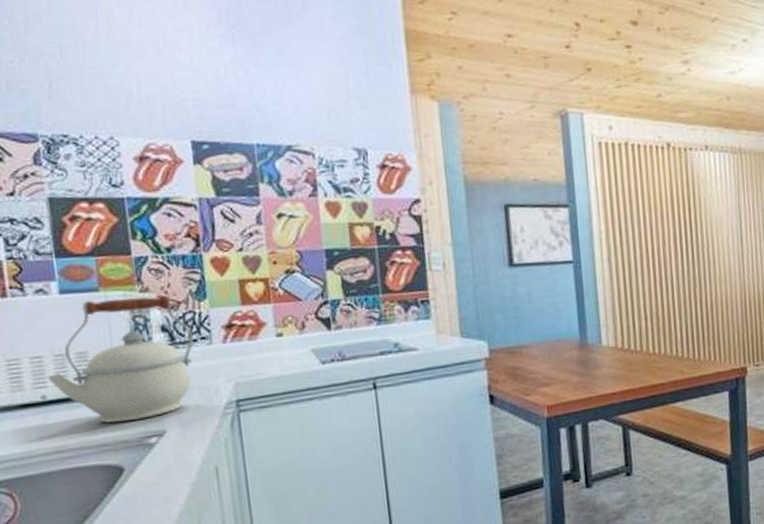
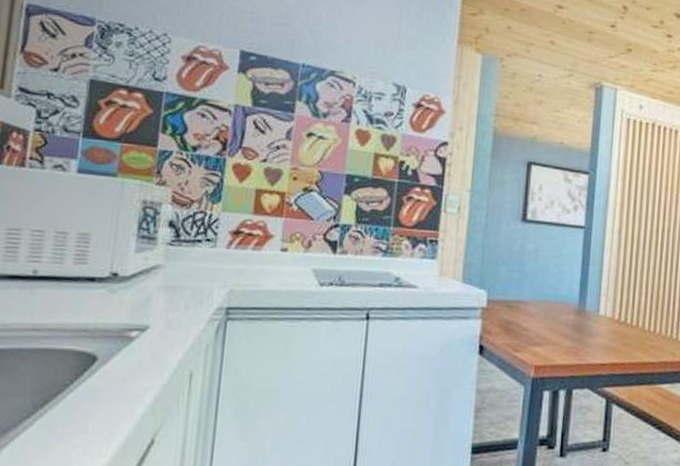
kettle: present [46,295,194,423] -> none [43,184,200,311]

